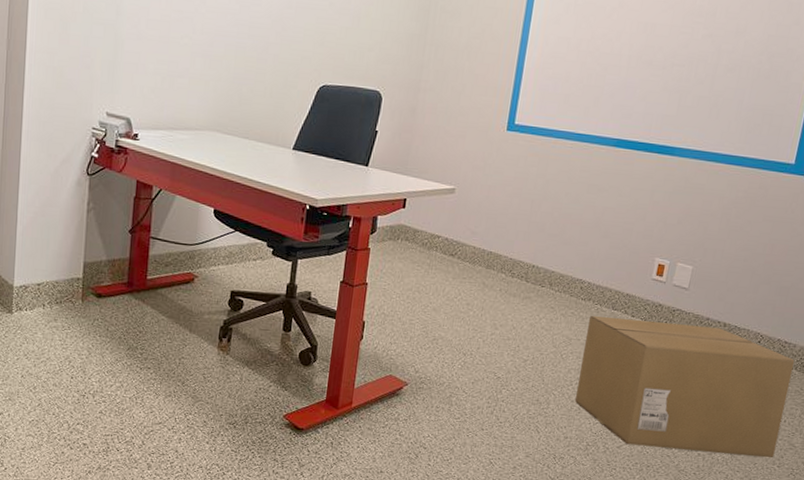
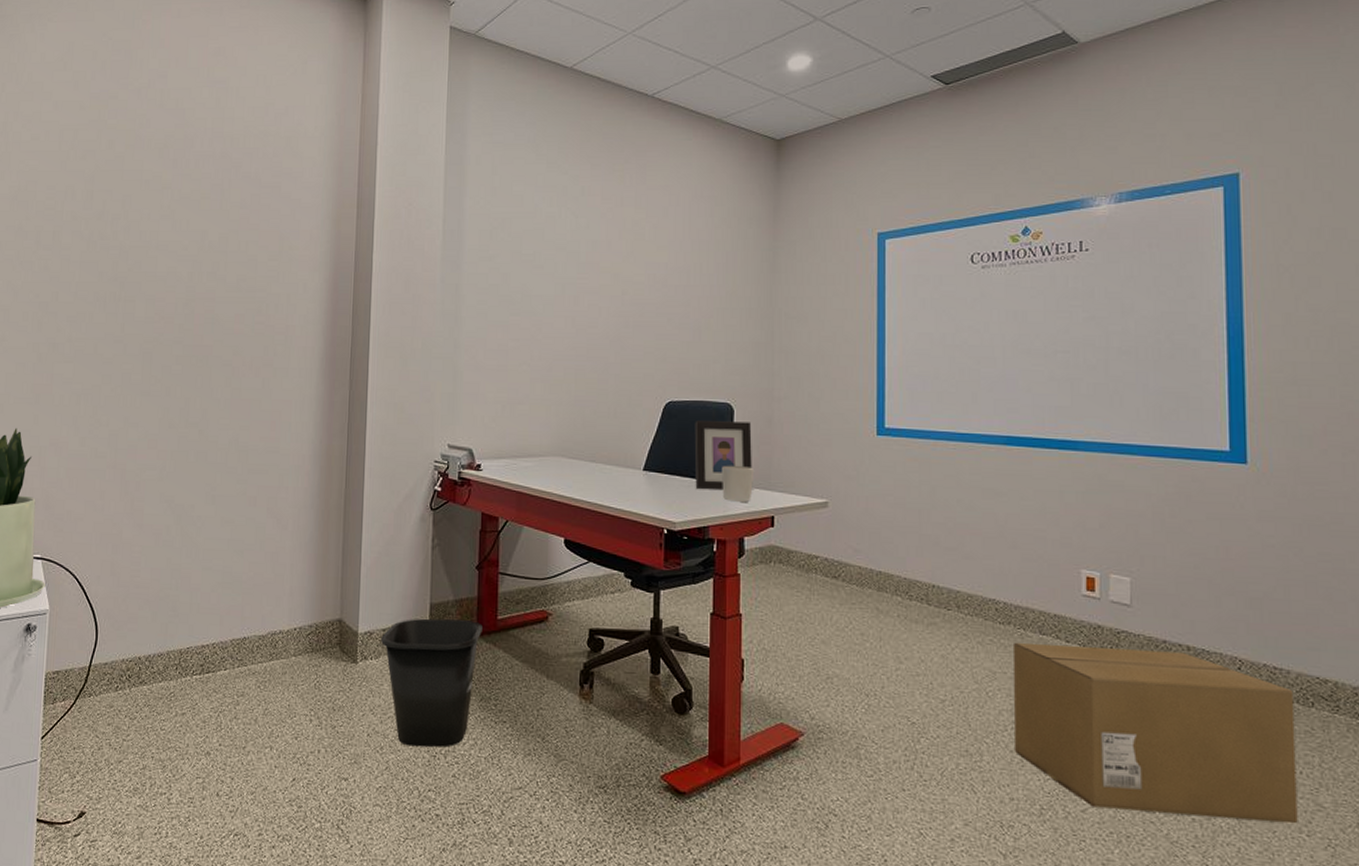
waste bin: none [36,275,133,389] -> present [381,618,483,748]
picture frame: none [339,106,396,174] -> present [694,421,753,491]
mug: none [362,149,395,185] -> present [720,465,755,503]

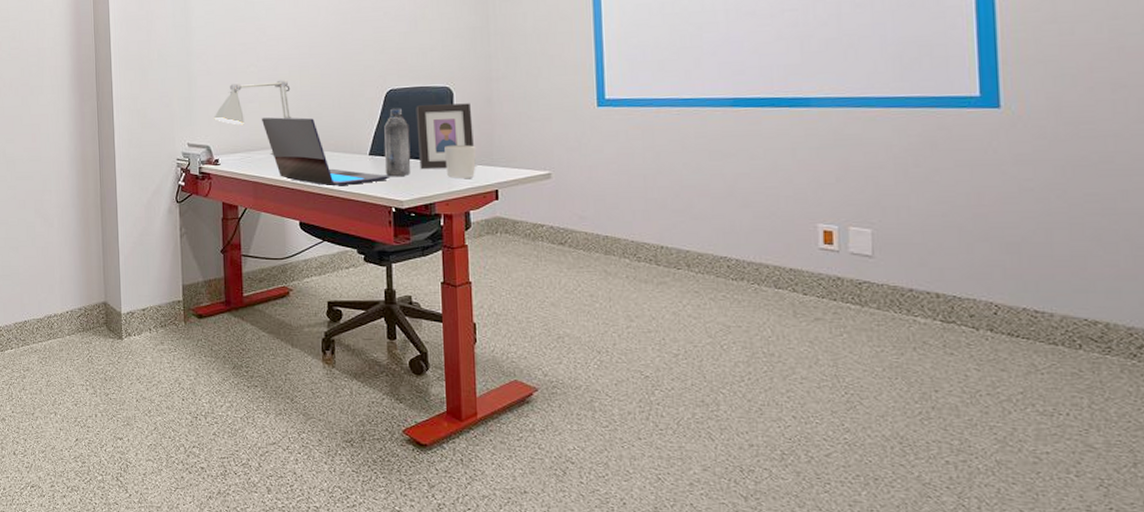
waste bin: present [381,618,483,748] -> none [142,297,231,410]
desk lamp: none [479,382,564,463] -> present [214,80,292,155]
laptop: none [531,421,664,503] -> present [262,117,391,187]
water bottle: none [658,421,687,496] -> present [384,108,411,177]
box: present [1014,642,1298,824] -> none [748,296,1065,465]

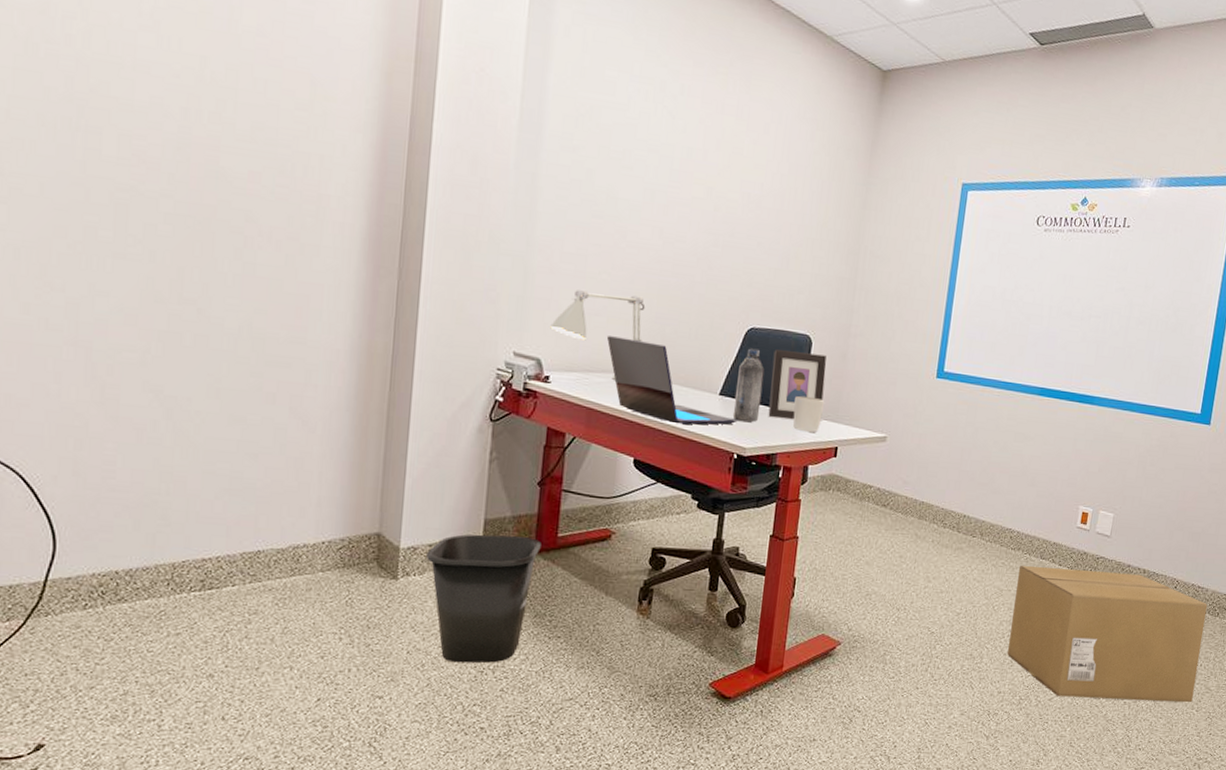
waste bin: none [142,297,231,410] -> present [426,534,541,663]
box: none [748,296,1065,465] -> present [1008,565,1208,703]

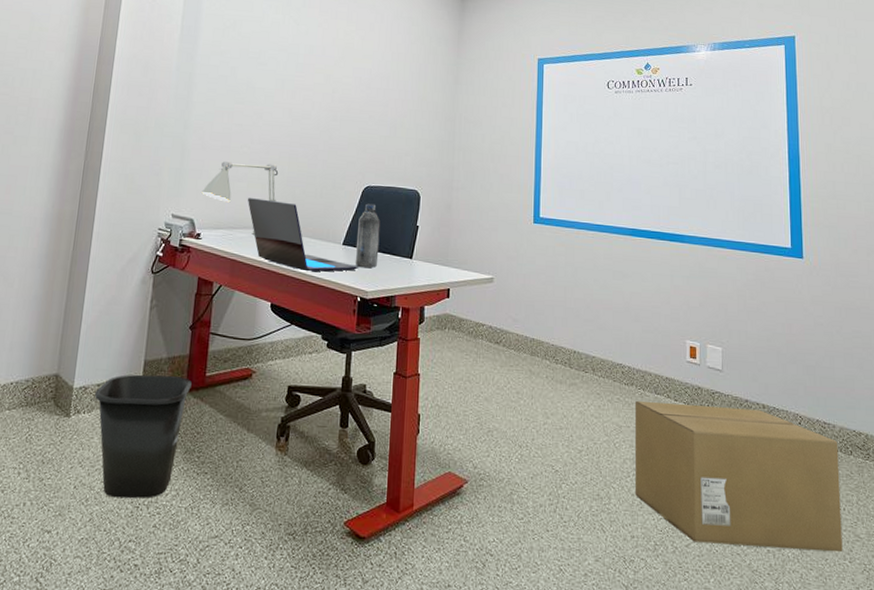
picture frame: present [768,349,827,421] -> none [386,204,434,266]
mug: present [792,395,825,433] -> none [407,243,435,276]

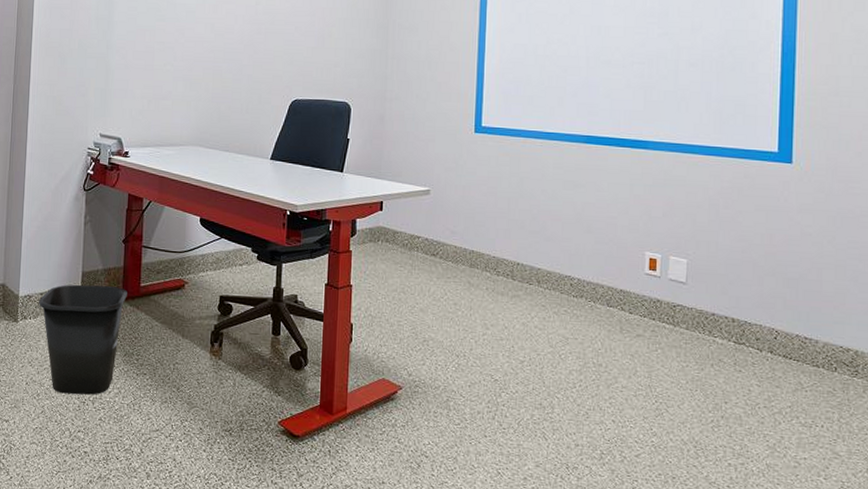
desk lamp: present [202,161,279,235] -> none [127,80,203,152]
laptop: present [248,197,359,272] -> none [173,114,288,187]
water bottle: present [355,203,381,269] -> none [283,117,309,183]
box: present [636,400,843,553] -> none [582,312,820,469]

